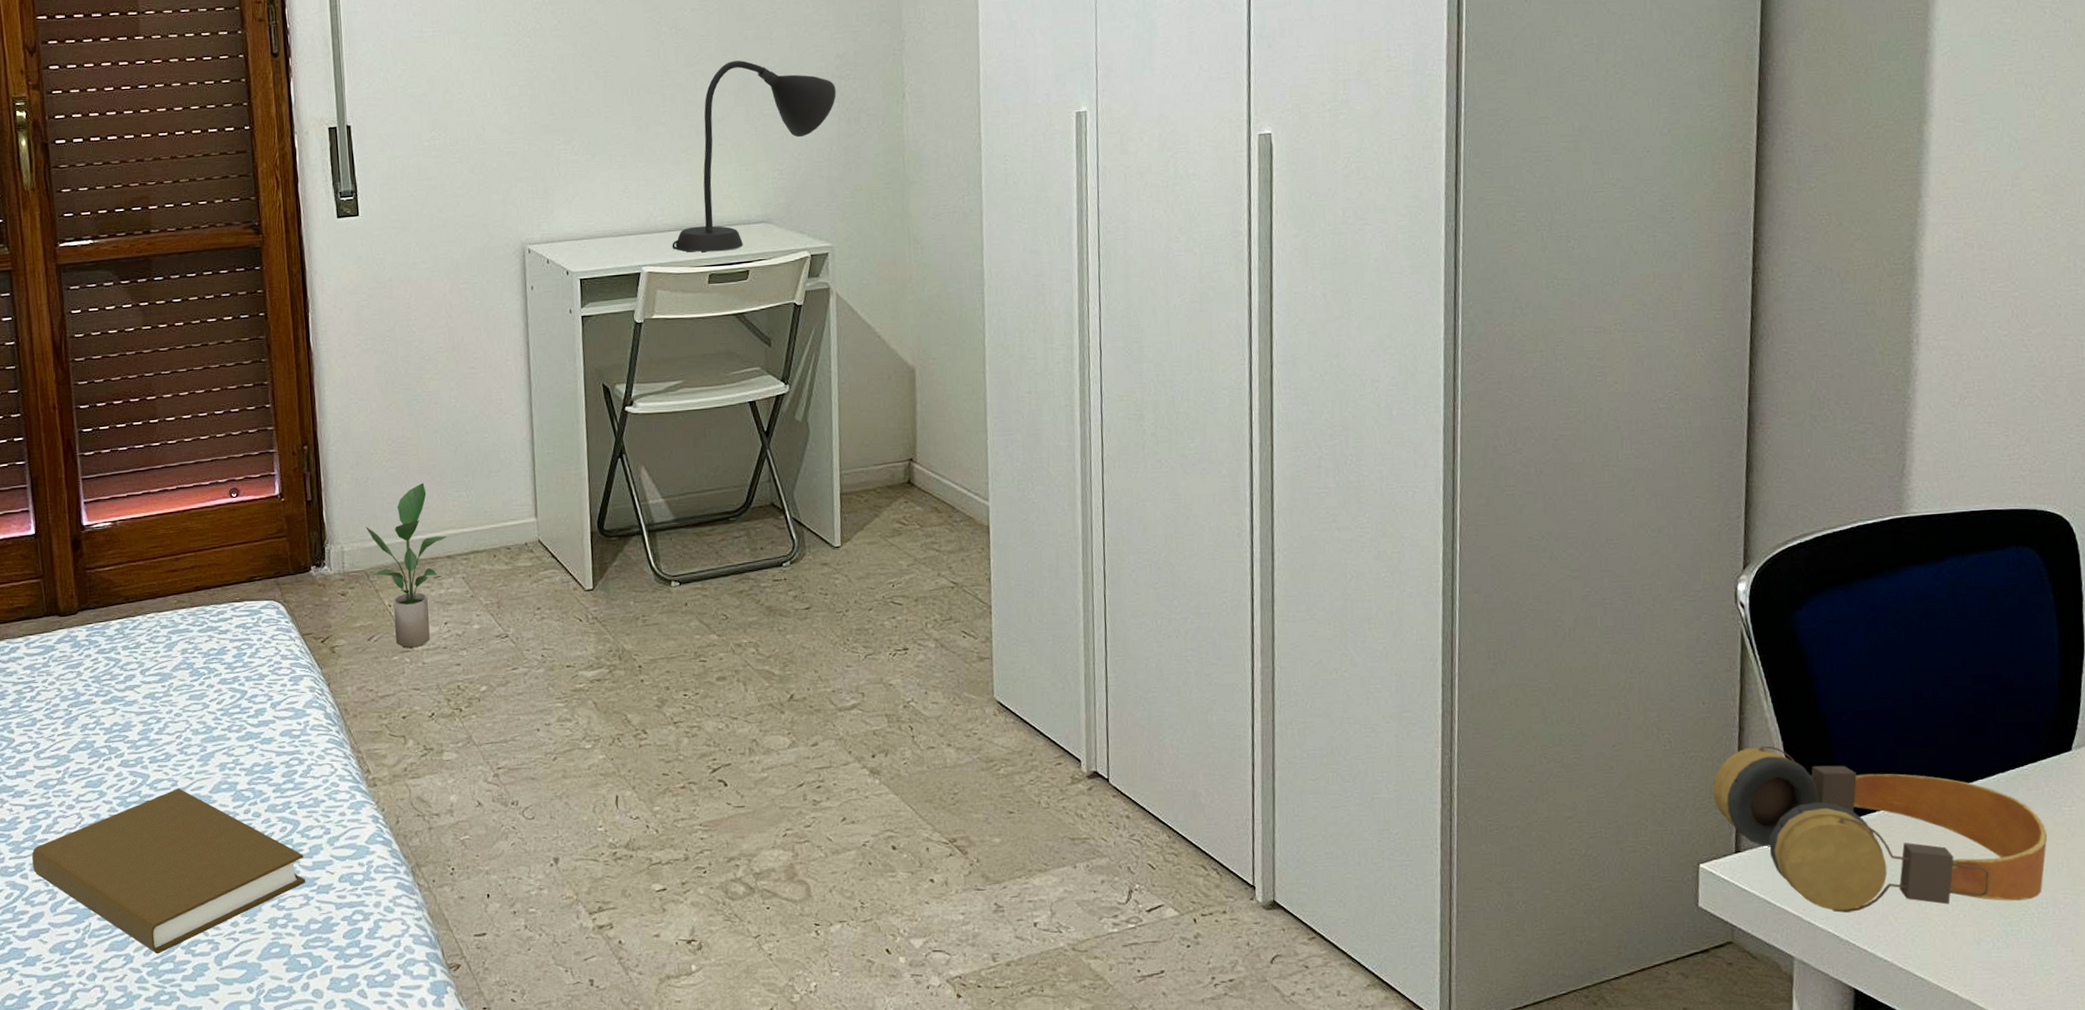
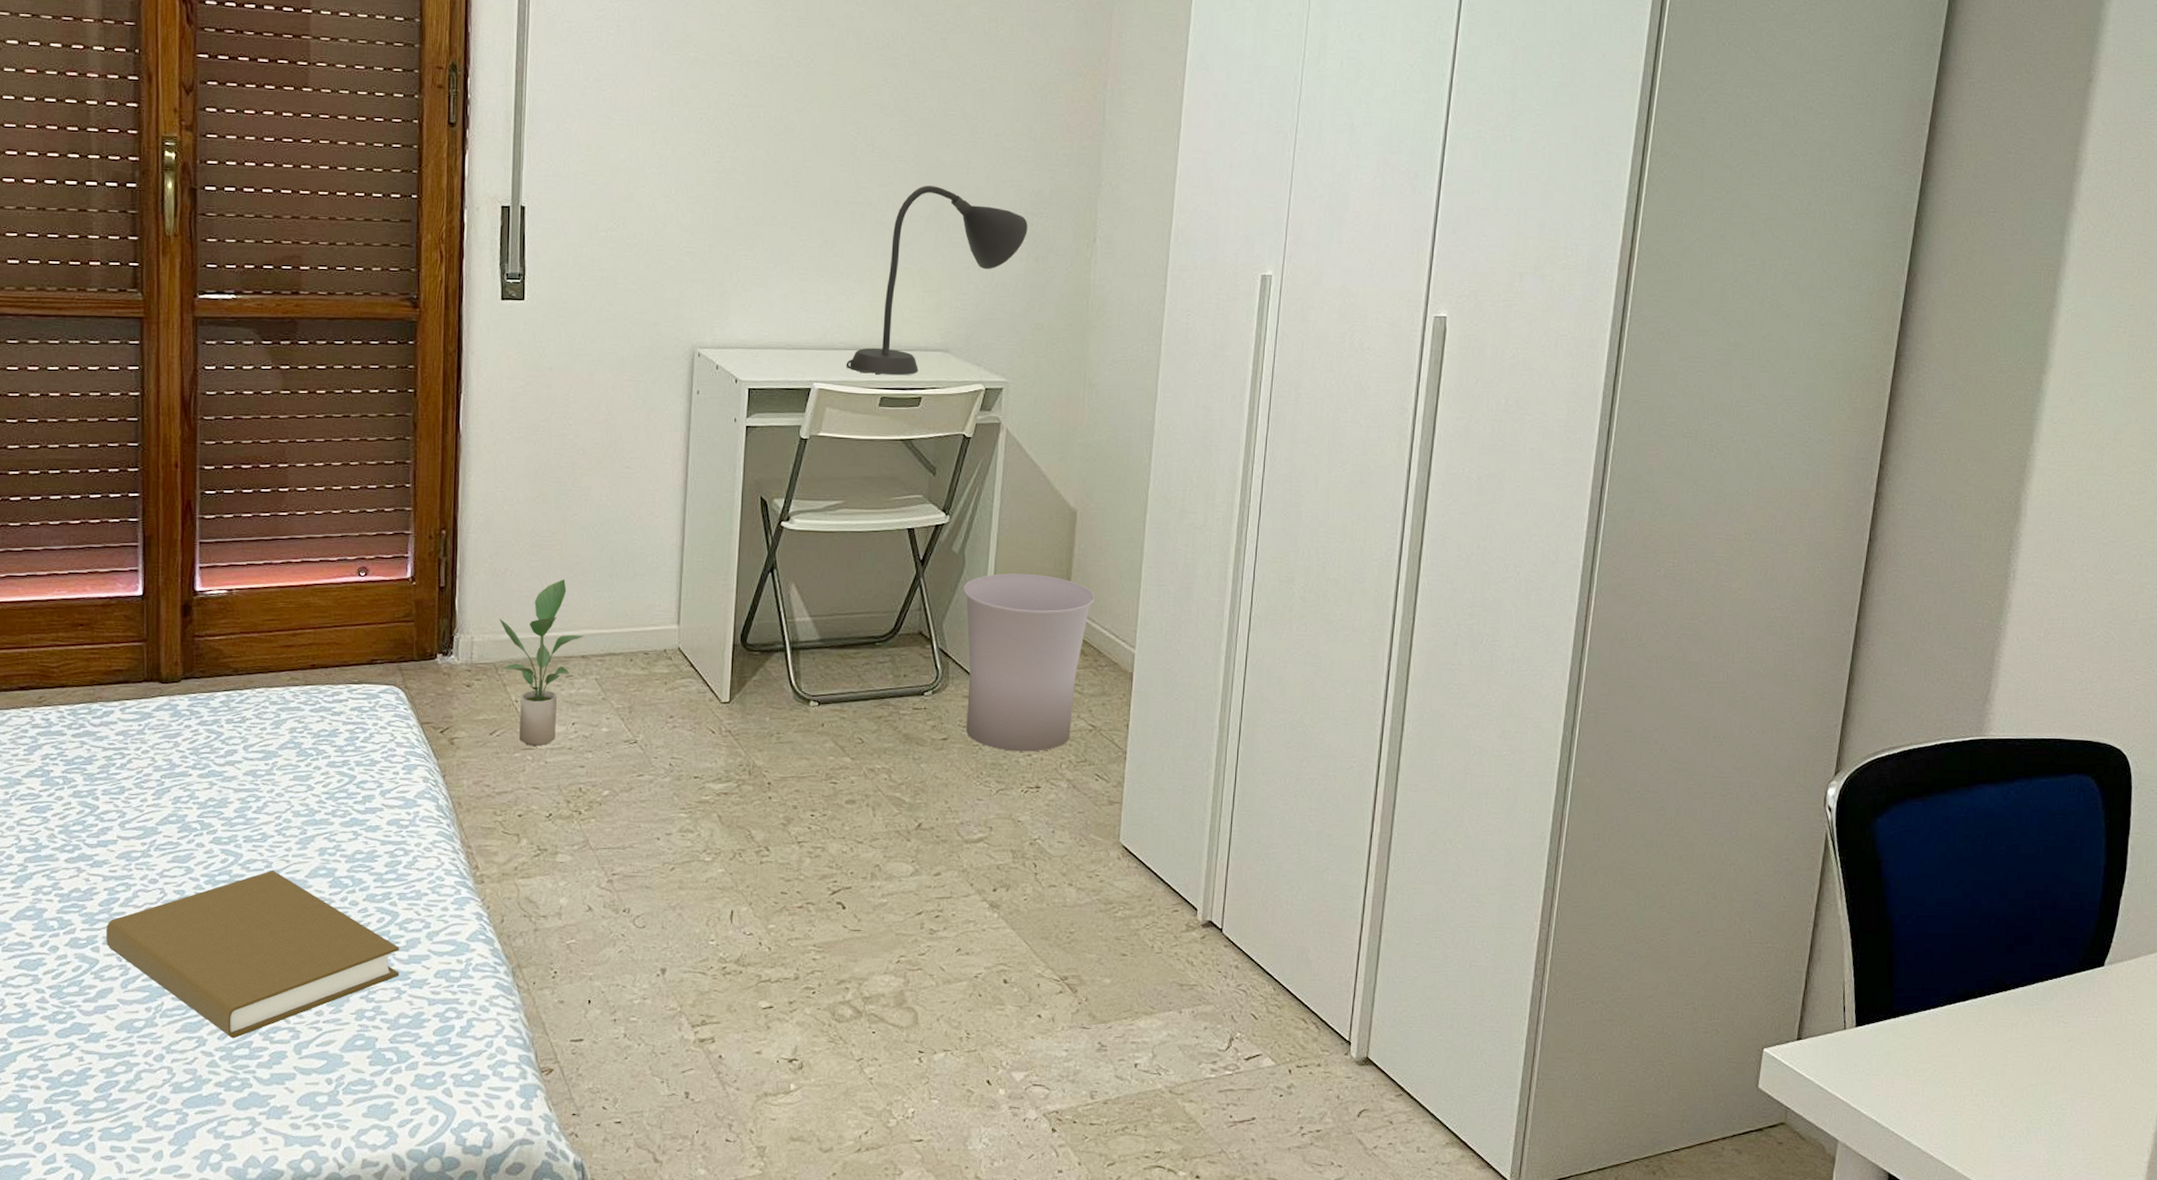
waste bin: none [810,435,943,615] -> present [963,573,1095,752]
headphones: present [1712,745,2048,913] -> none [1783,941,2074,1102]

